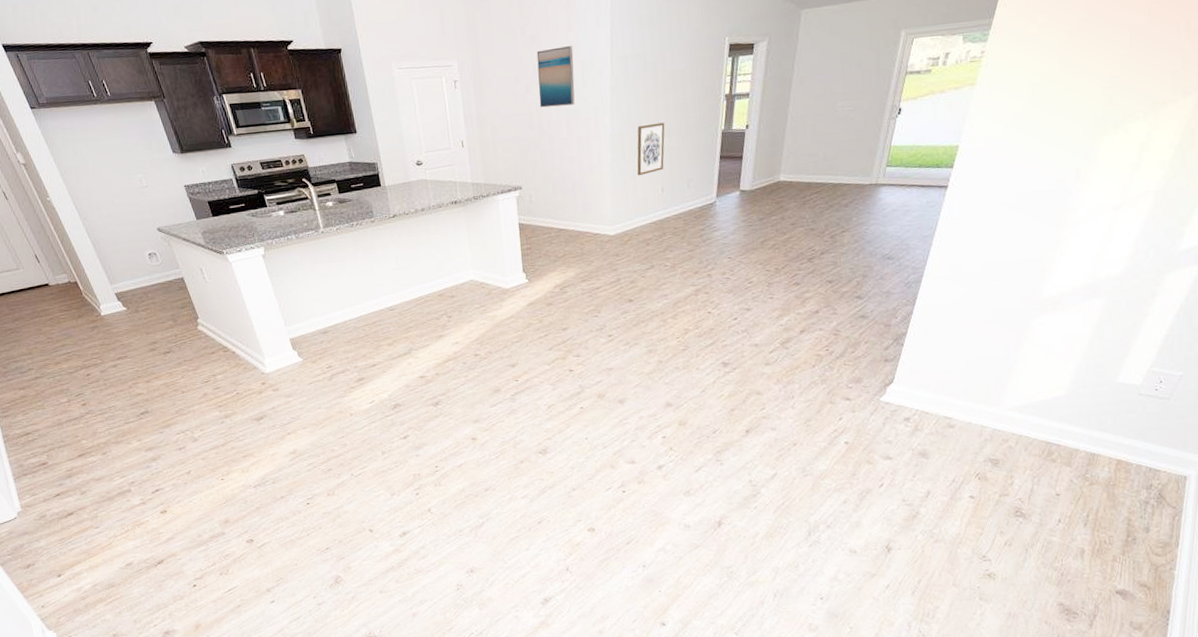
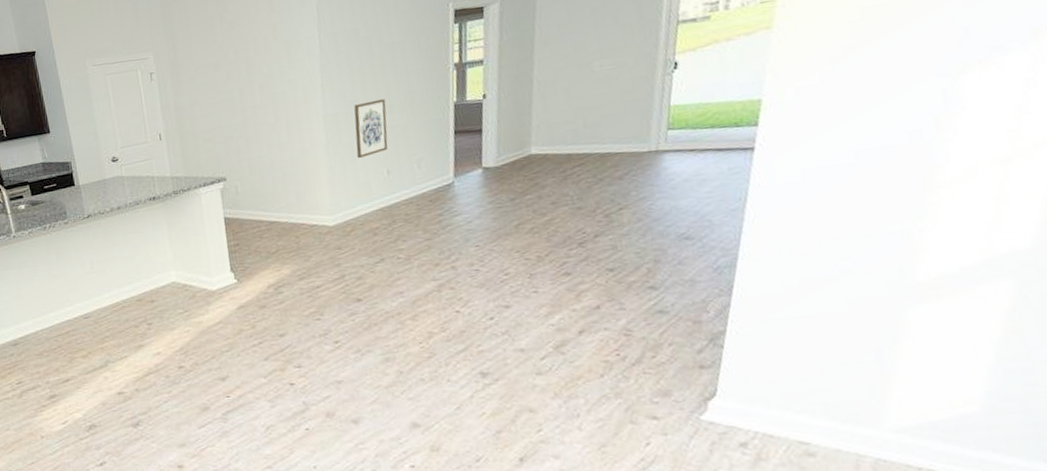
wall art: present [536,46,575,108] -> none [237,27,282,94]

